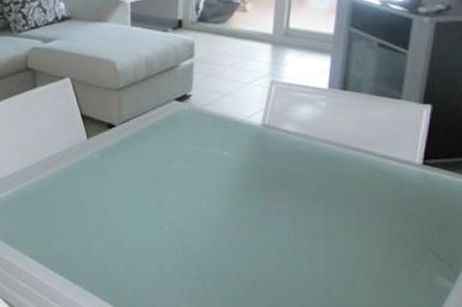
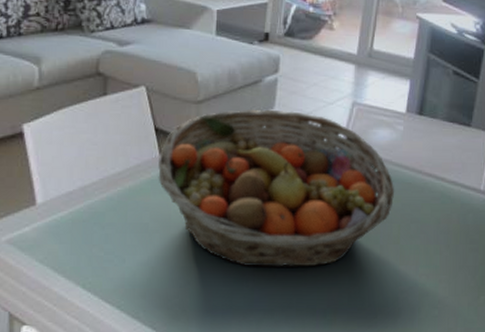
fruit basket: none [87,92,321,241] -> present [158,109,395,269]

